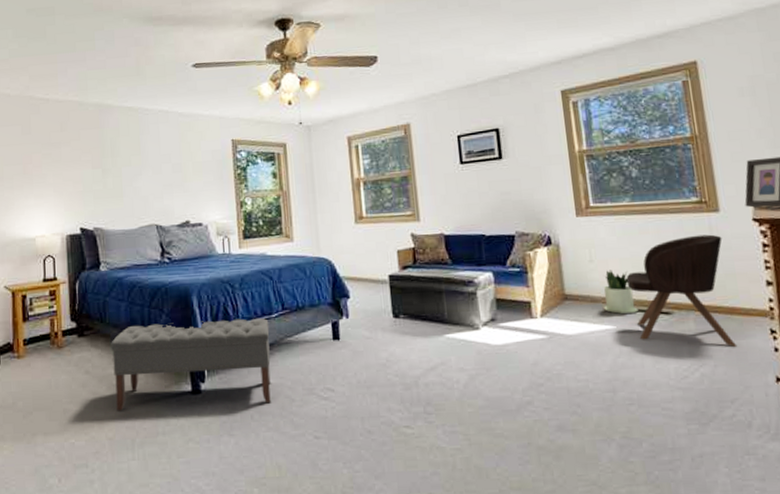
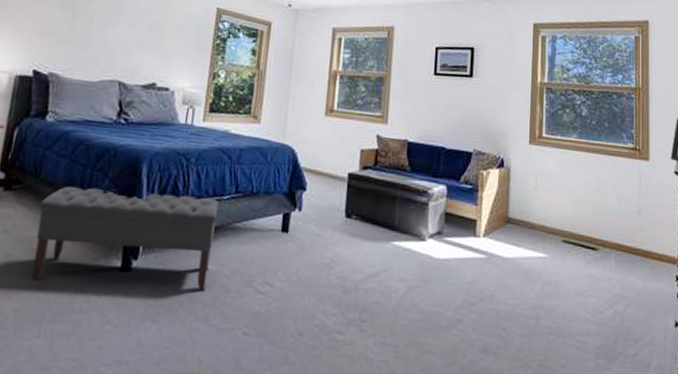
planter: present [603,270,639,314] -> none [539,199,570,244]
armchair: present [626,234,738,347] -> none [563,178,648,289]

